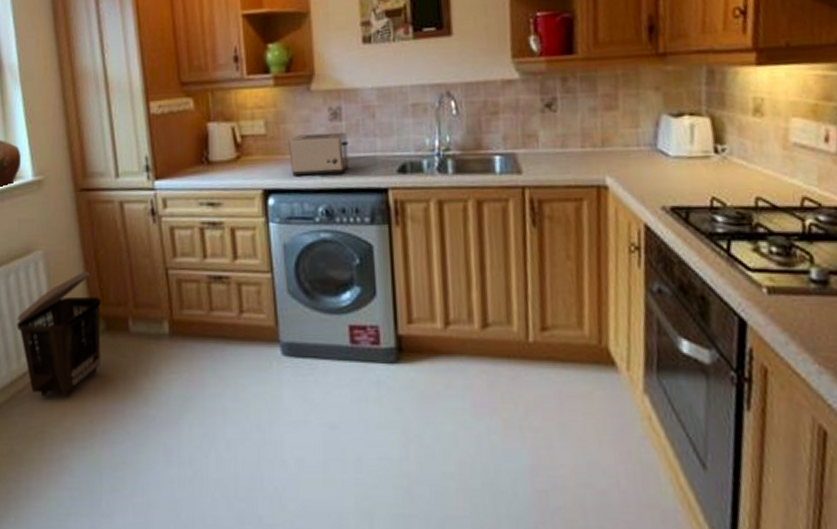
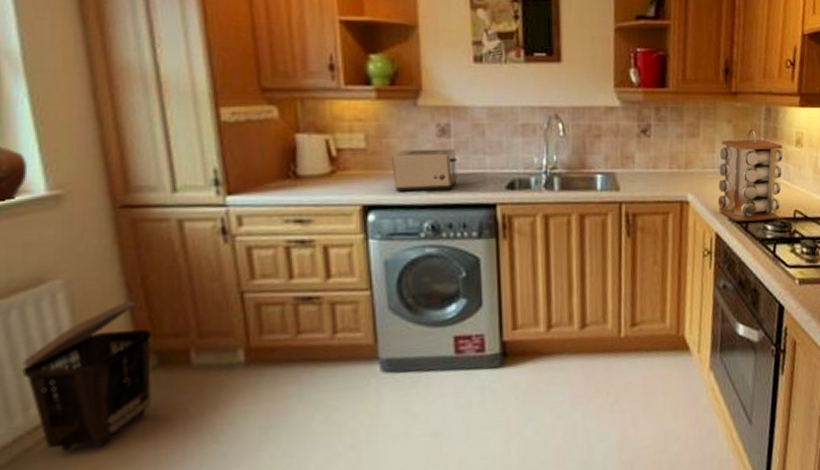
spice rack: none [645,97,735,212] -> present [717,130,783,222]

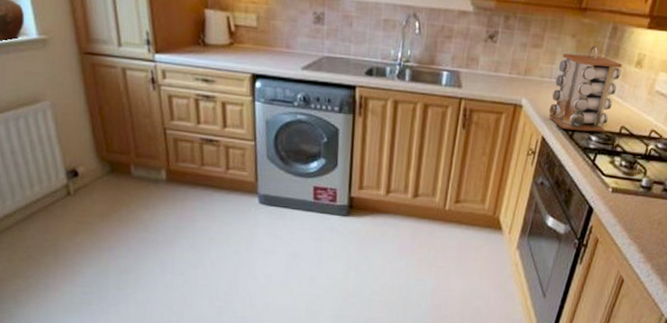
laundry basket: present [22,301,153,451] -> none [28,123,107,221]
toaster: present [392,148,458,192] -> none [276,32,328,70]

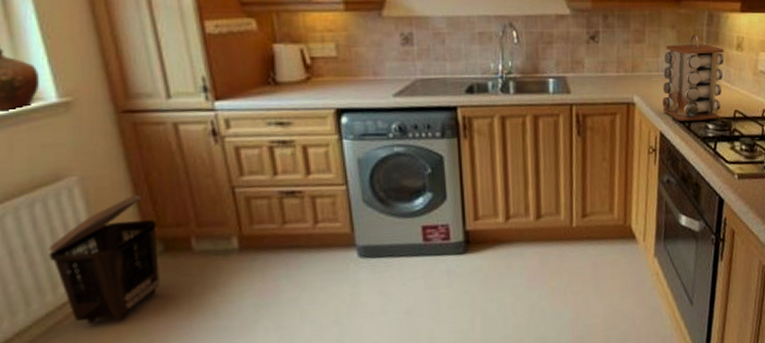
laundry basket: none [28,123,107,221] -> present [48,195,160,324]

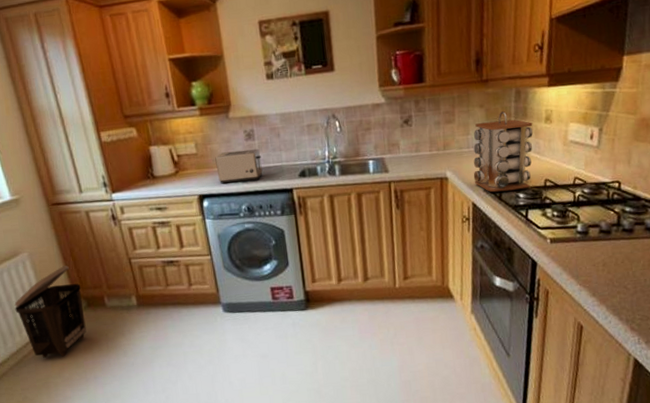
toaster: none [361,56,421,97] -> present [215,148,263,184]

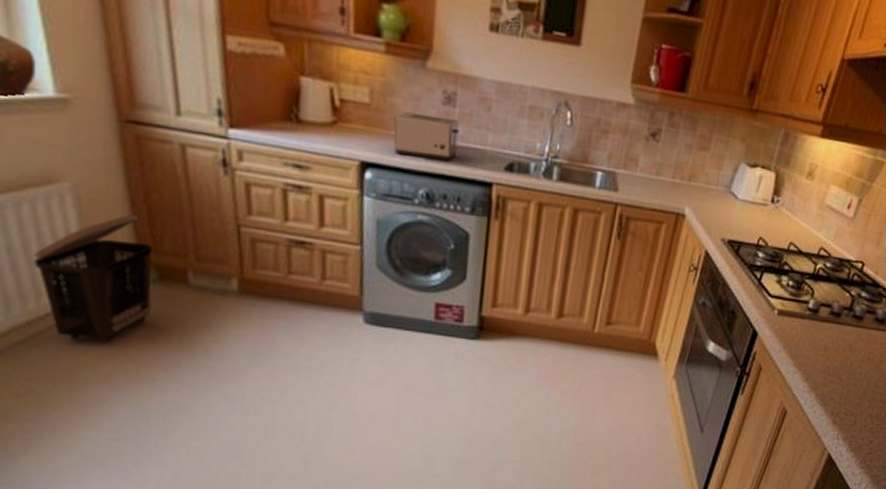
spice rack: present [473,111,533,193] -> none [714,152,793,249]

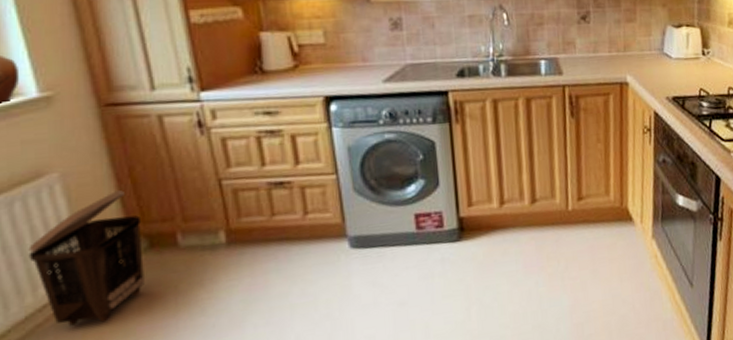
toaster: present [393,112,460,162] -> none [349,41,411,83]

